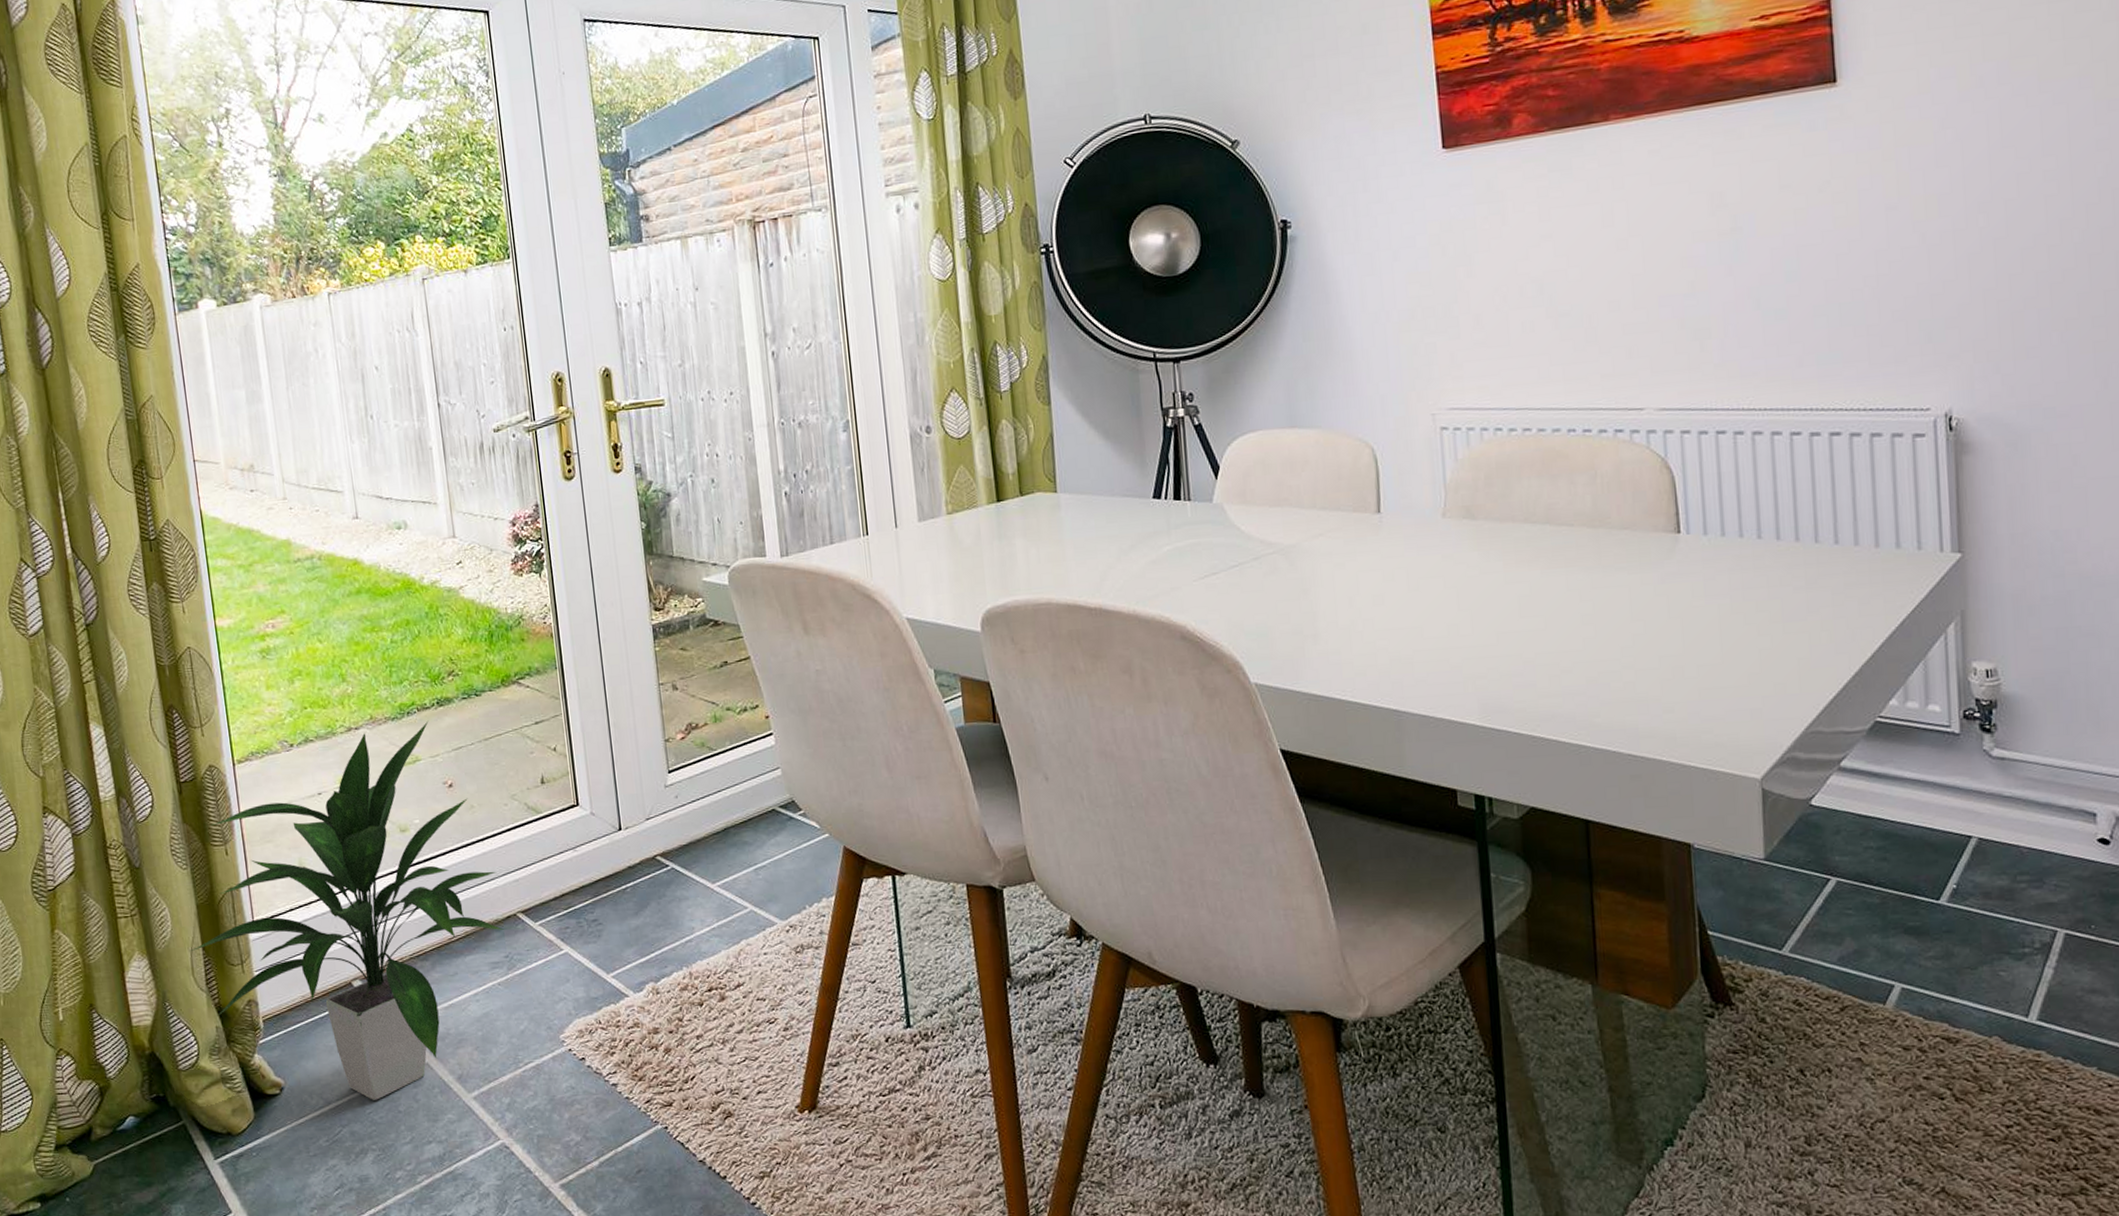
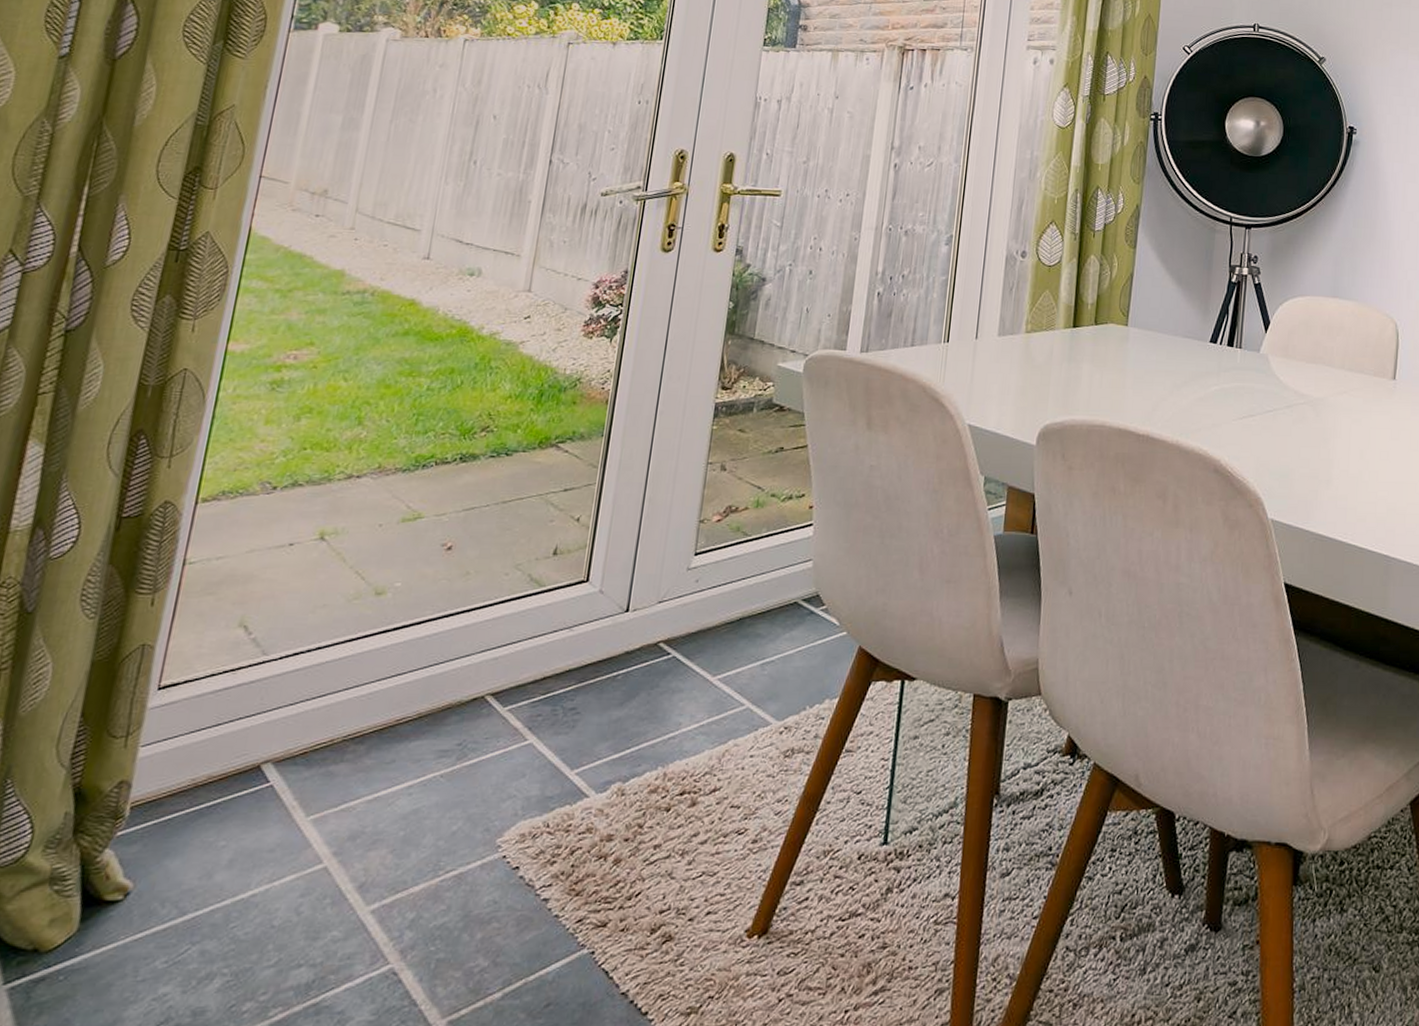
indoor plant: present [189,720,504,1100] -> none [62,476,474,912]

